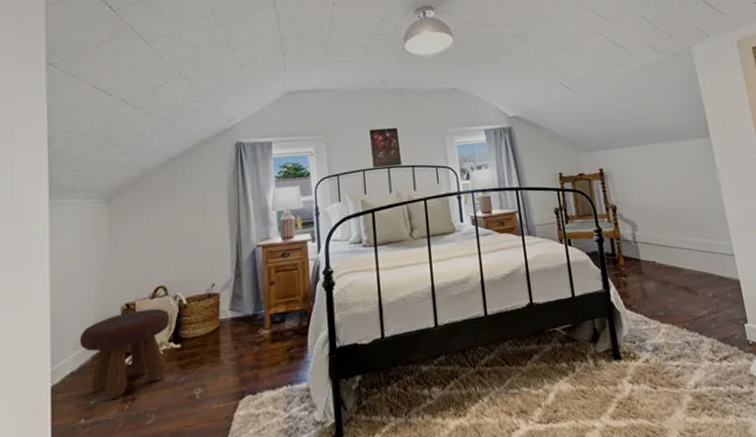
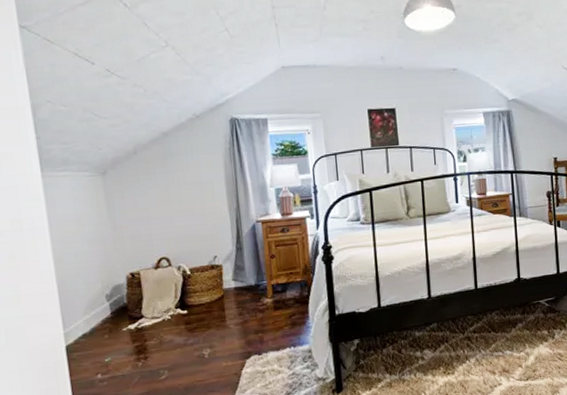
footstool: present [79,308,170,399] -> none [88,277,176,358]

